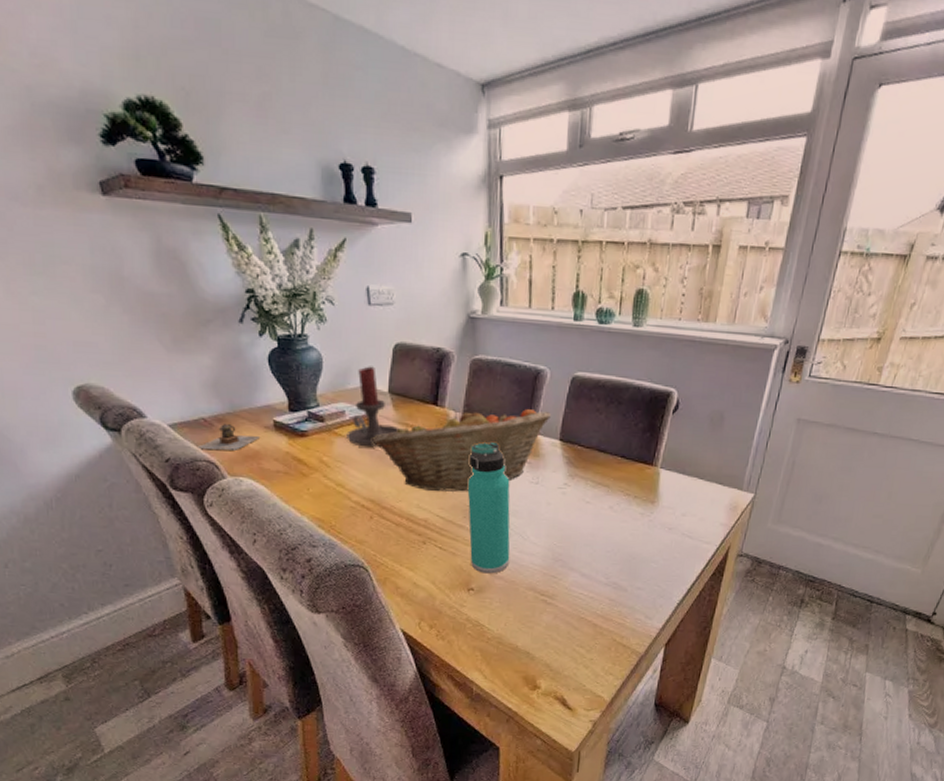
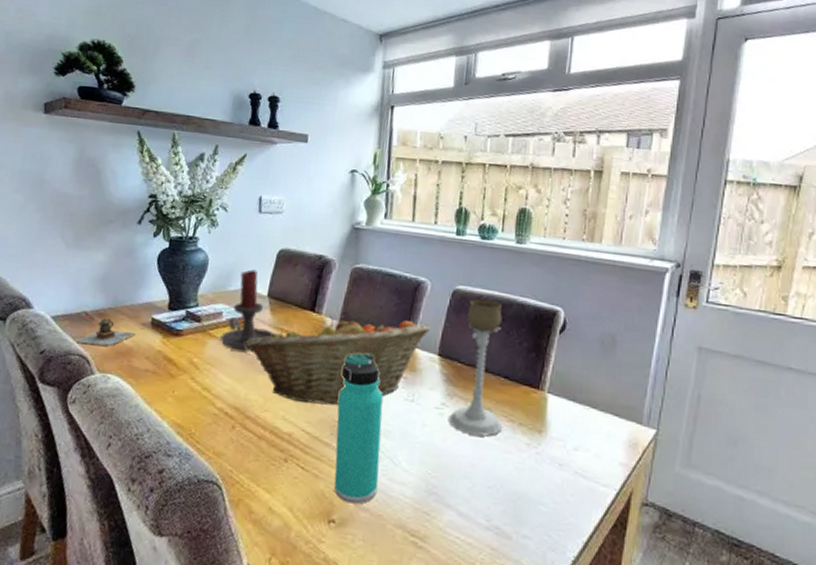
candle holder: none [571,384,620,510] -> present [449,298,502,437]

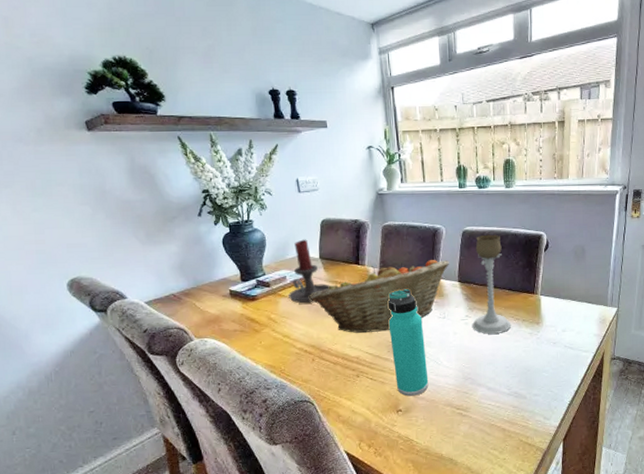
teapot: present [74,317,135,346] -> none [170,296,219,319]

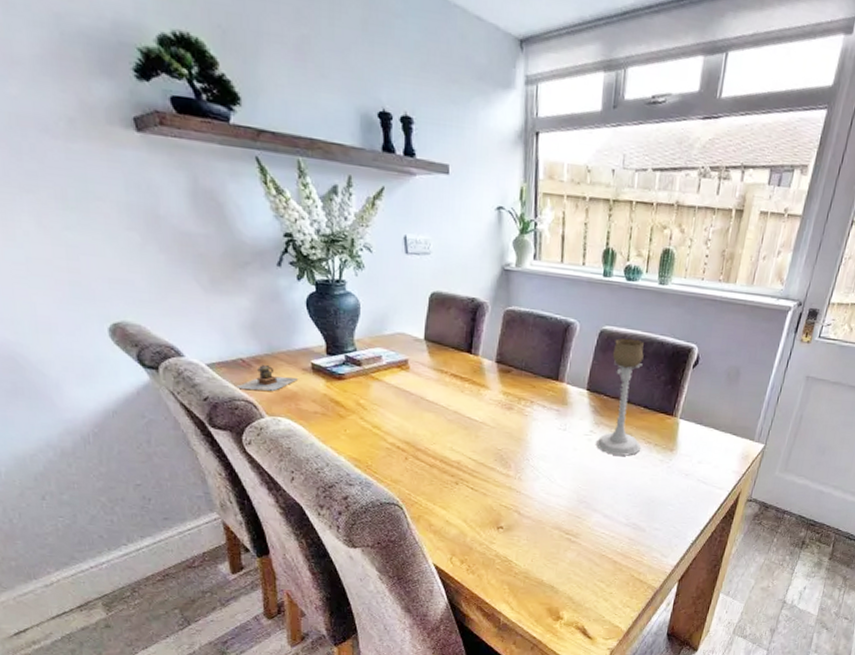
teapot: none [170,296,219,319] -> present [236,364,298,391]
candle holder: present [288,239,330,303] -> none [383,313,435,391]
fruit basket: present [309,260,449,333] -> none [408,356,579,437]
thermos bottle: present [388,288,429,396] -> none [499,389,539,514]

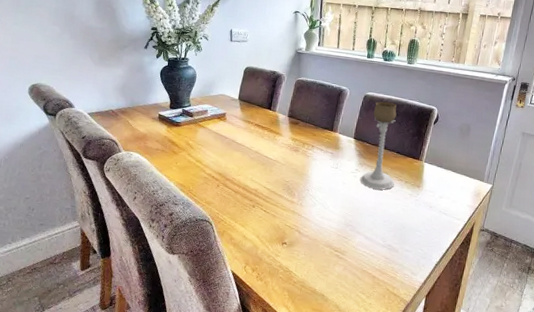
teapot: present [236,364,298,391] -> none [105,114,148,133]

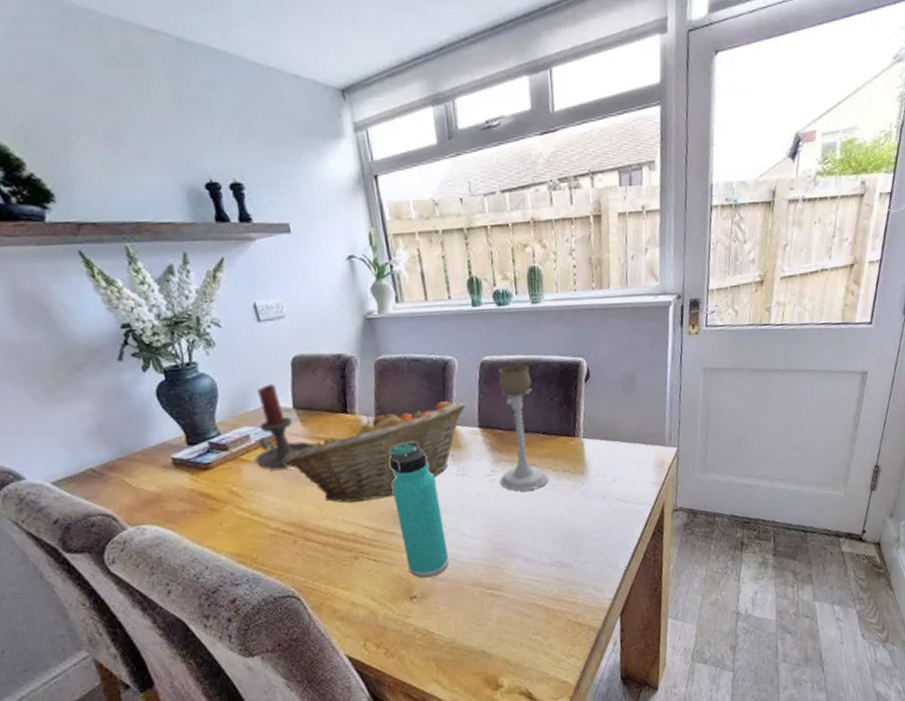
candle holder: none [207,81,244,136] -> present [254,384,311,469]
fruit basket: none [224,112,349,171] -> present [283,401,466,503]
thermos bottle: none [286,136,318,233] -> present [389,440,449,578]

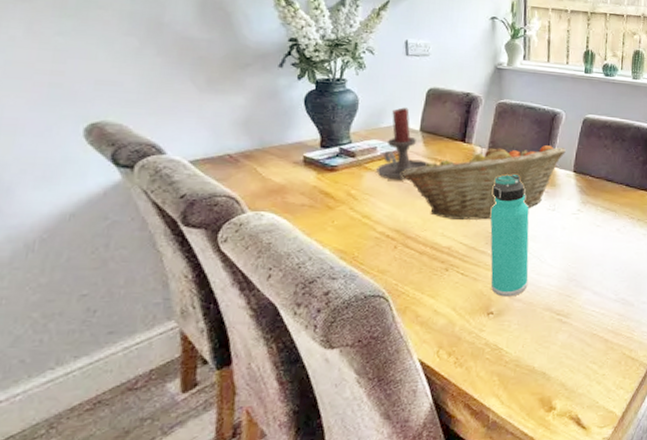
candle holder: present [498,364,548,492] -> none [584,124,625,232]

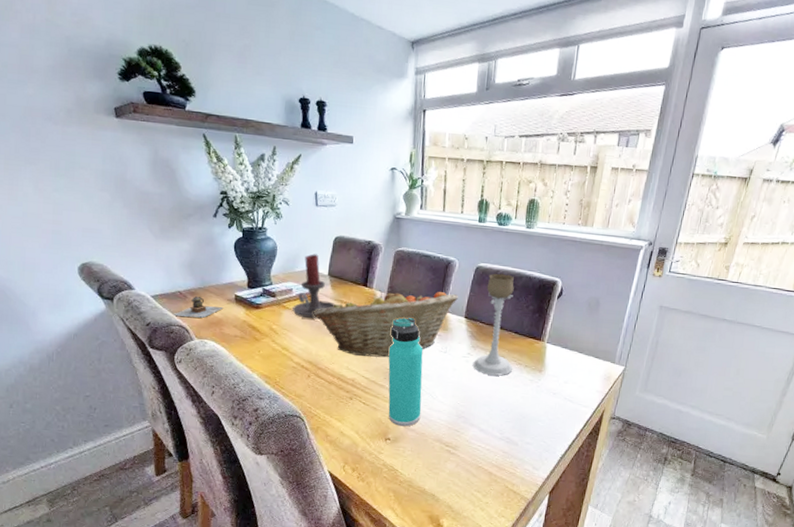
teapot: none [219,159,287,186] -> present [173,295,223,318]
candle holder: none [584,124,625,232] -> present [473,273,514,376]

